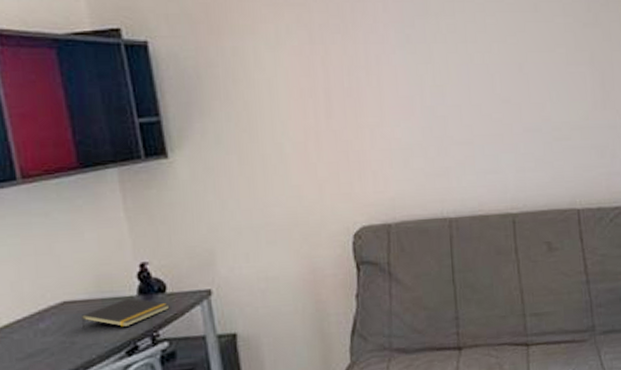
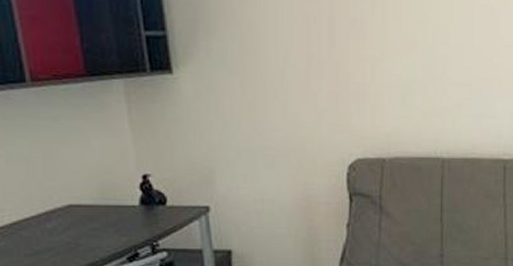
notepad: present [80,298,170,330] -> none [85,207,170,235]

